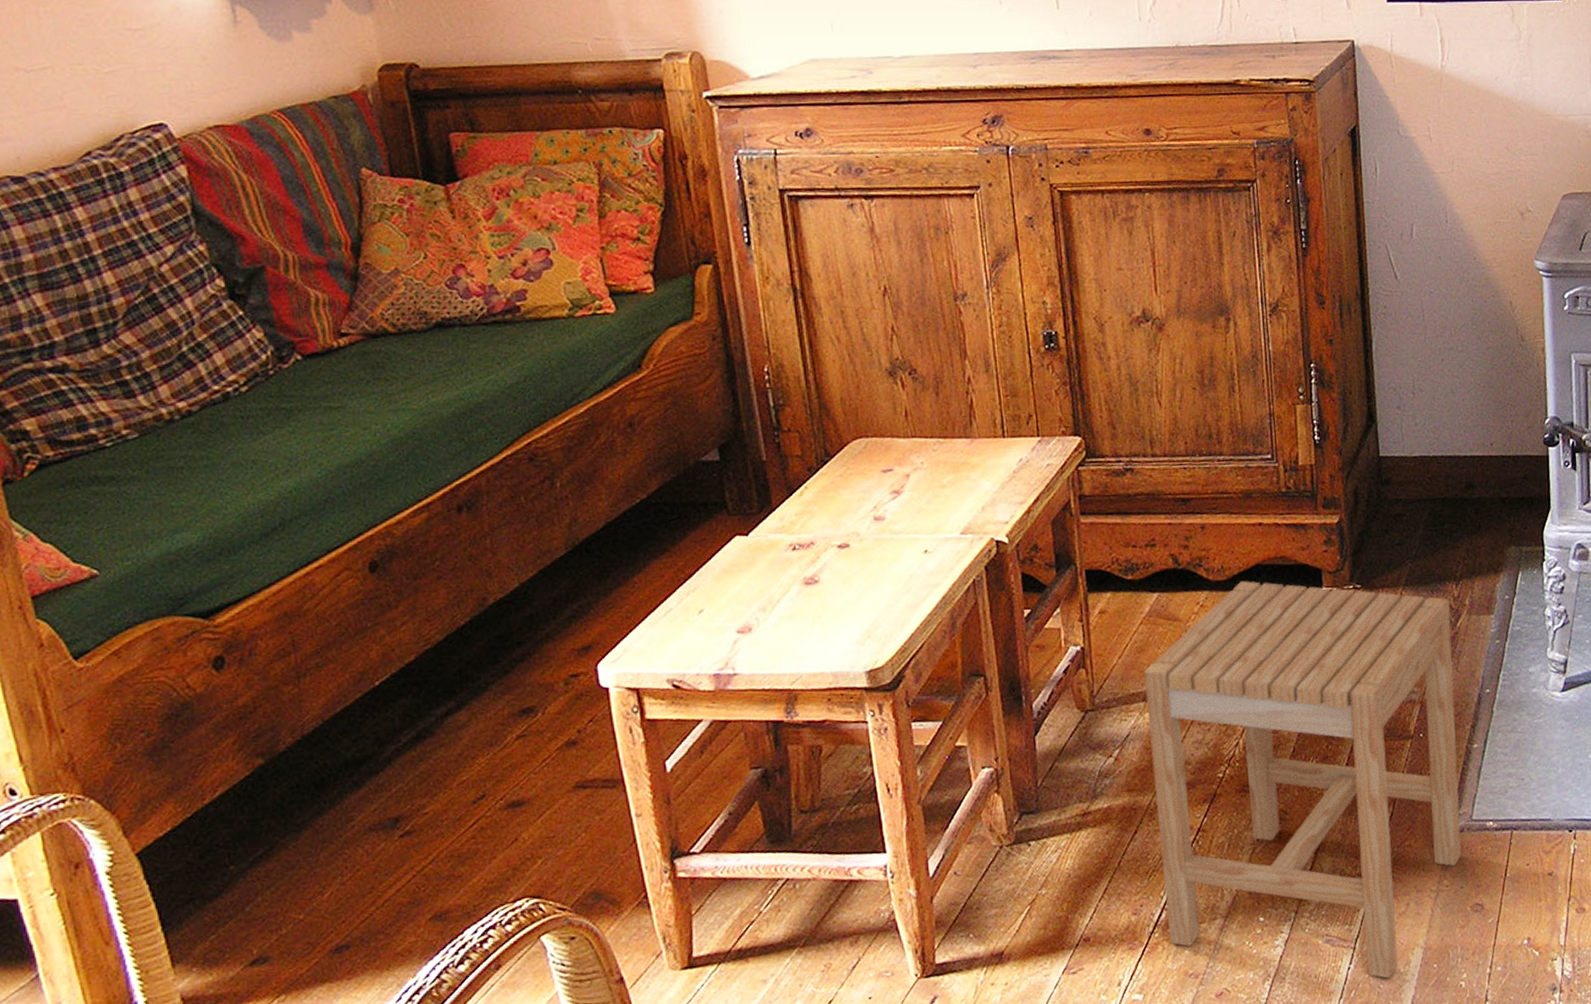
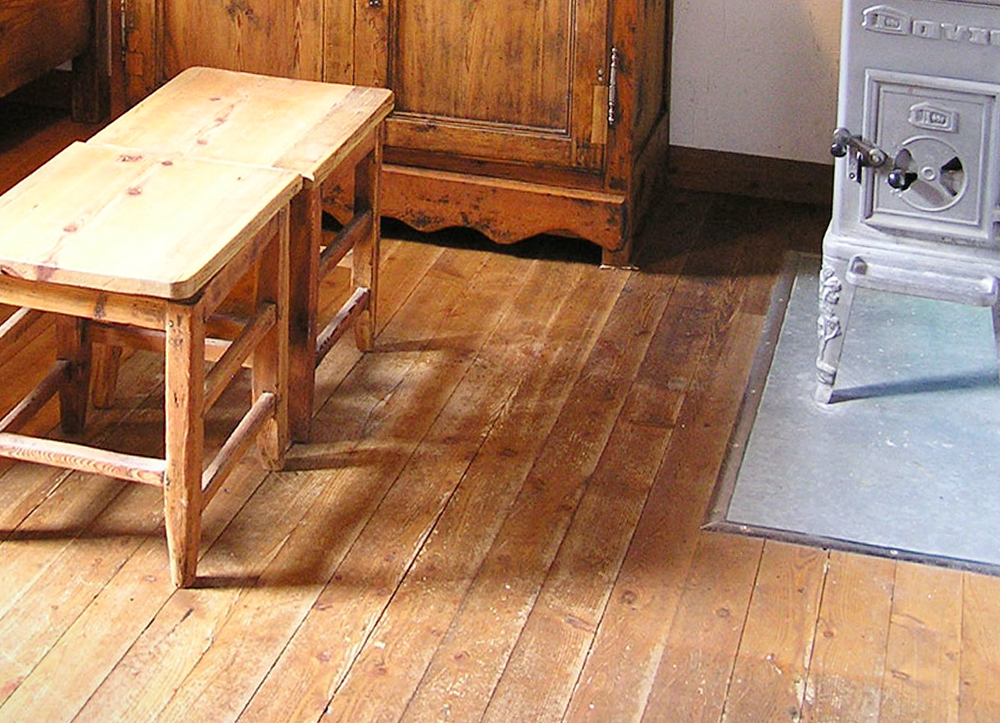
stool: present [1143,580,1461,979] -> none [417,247,724,671]

